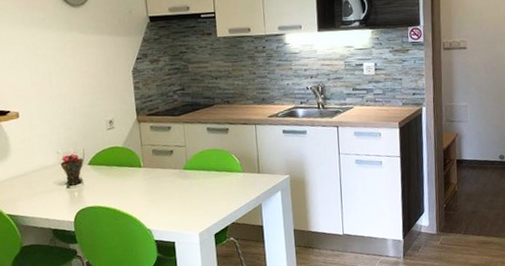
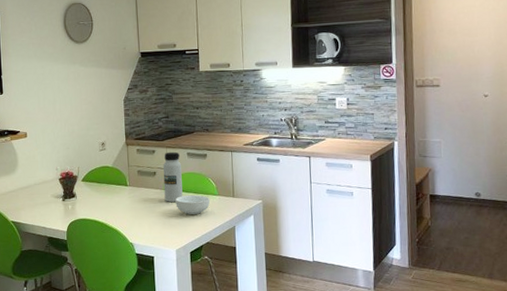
water bottle: none [180,127,204,183] -> present [162,151,183,202]
cereal bowl: none [196,173,234,195] -> present [175,194,210,215]

